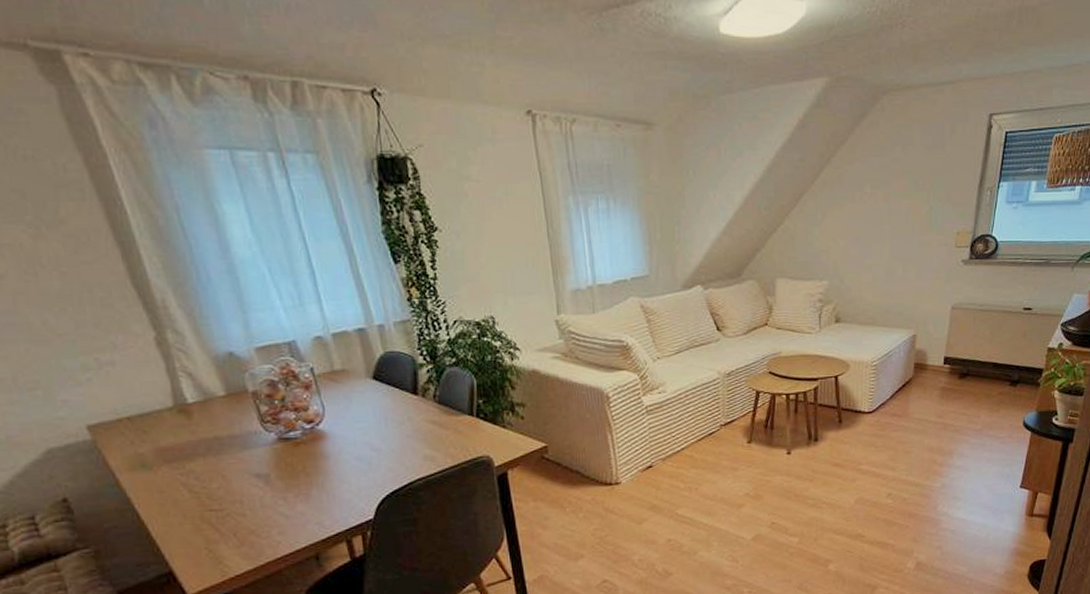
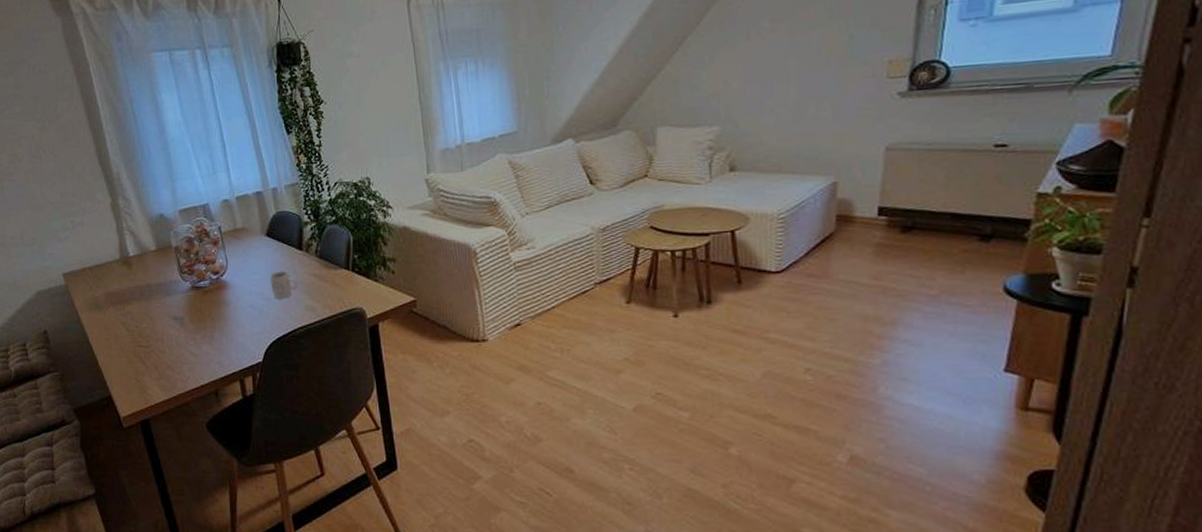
mug: none [378,418,414,449] -> present [269,271,298,299]

